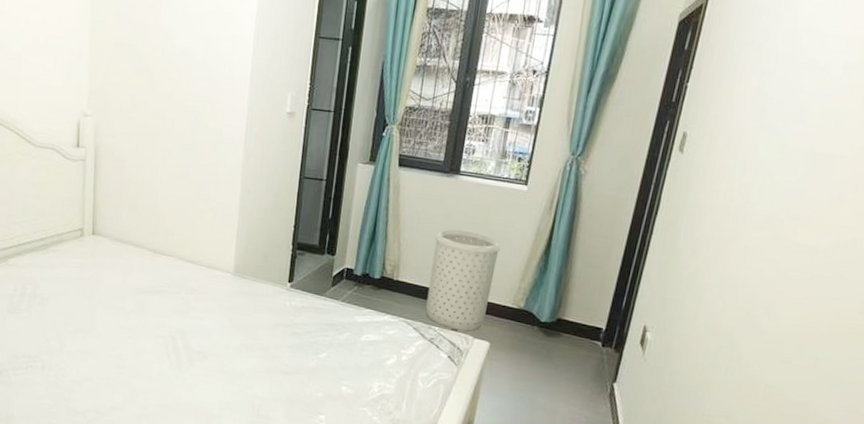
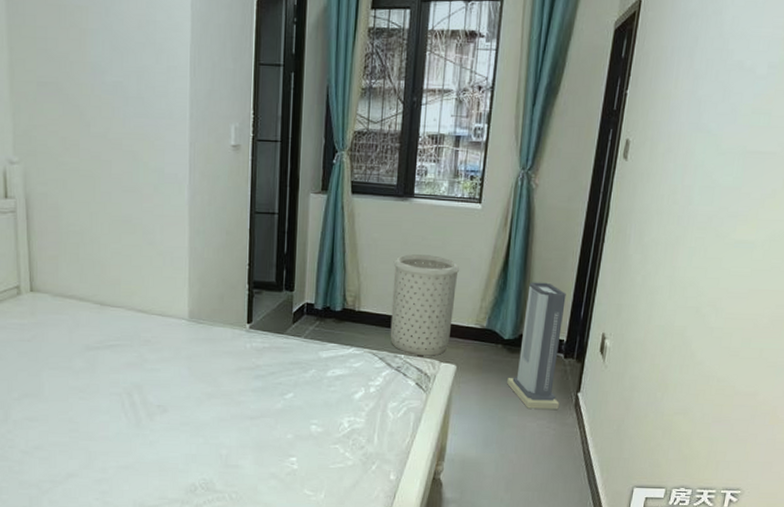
architectural model: none [540,267,609,398] -> present [507,282,566,409]

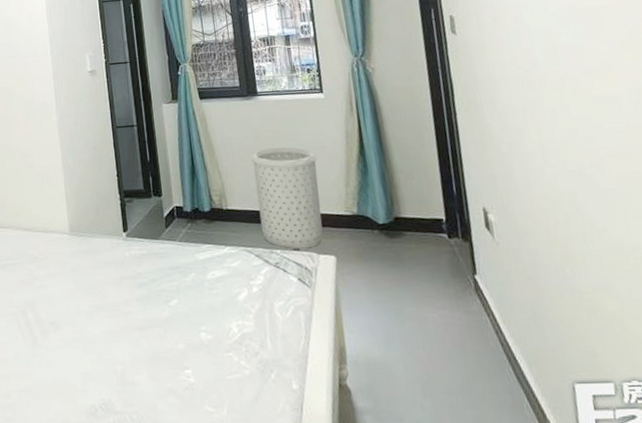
architectural model: present [507,282,566,409] -> none [391,161,458,297]

